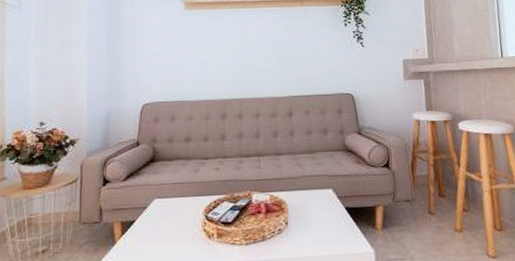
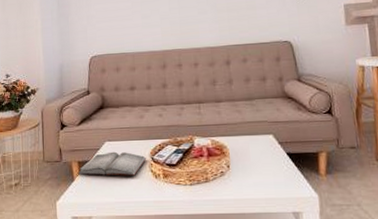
hardback book: none [120,210,200,238] -> present [78,151,147,176]

